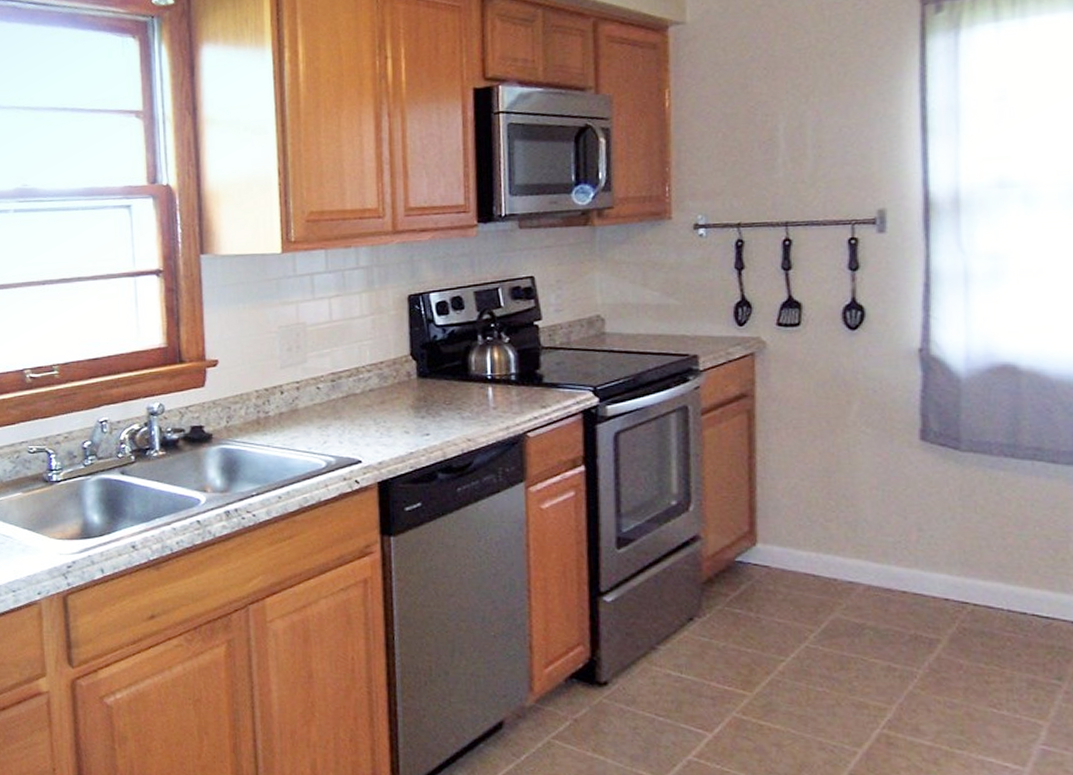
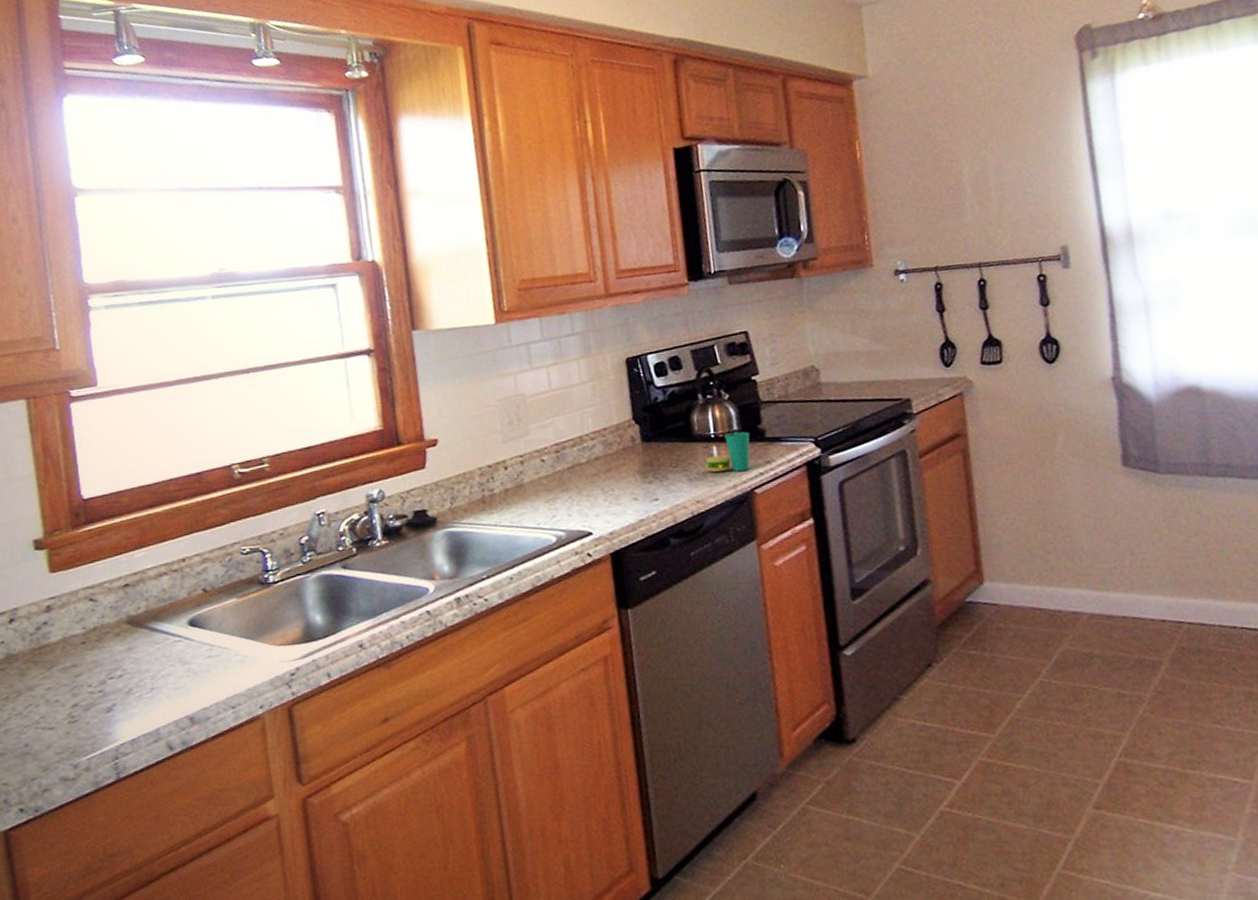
cup: none [479,375,528,413] -> present [705,431,750,472]

